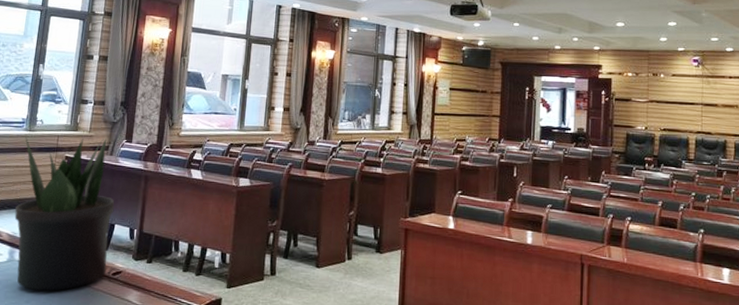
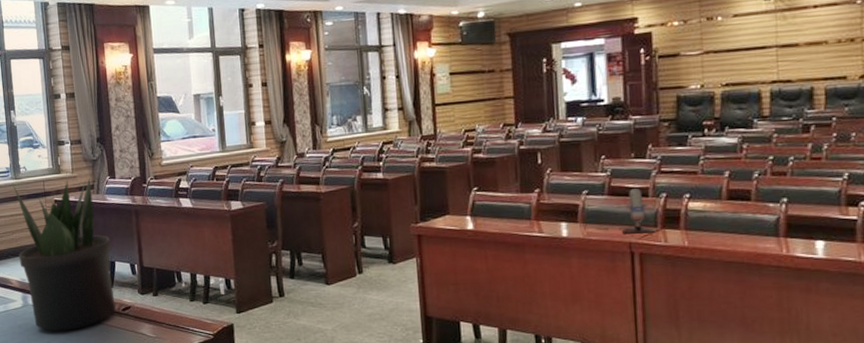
microphone: none [555,206,603,251] -> present [596,187,656,237]

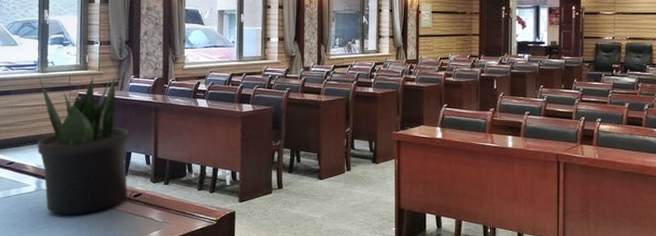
microphone: present [596,187,656,237] -> none [534,111,576,150]

